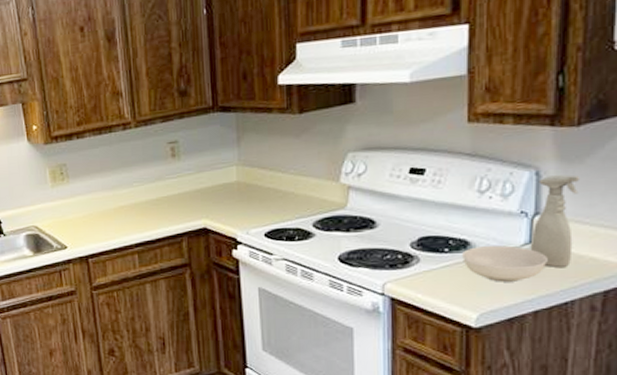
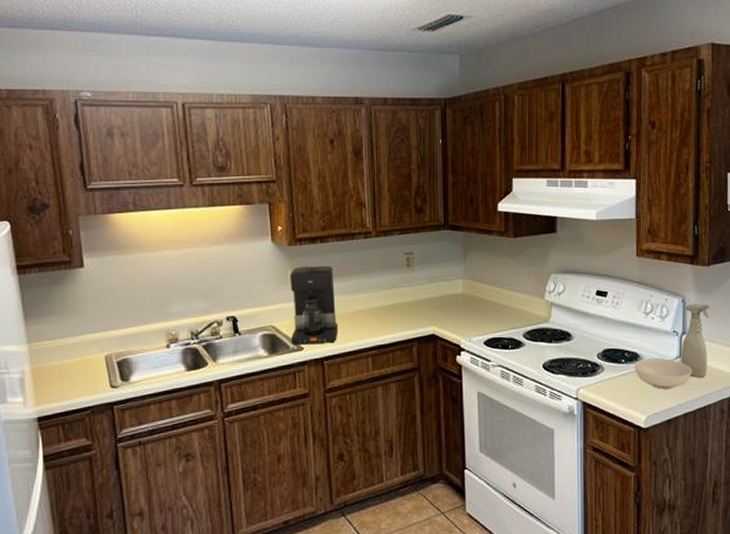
coffee maker: none [48,161,102,244] -> present [290,265,338,345]

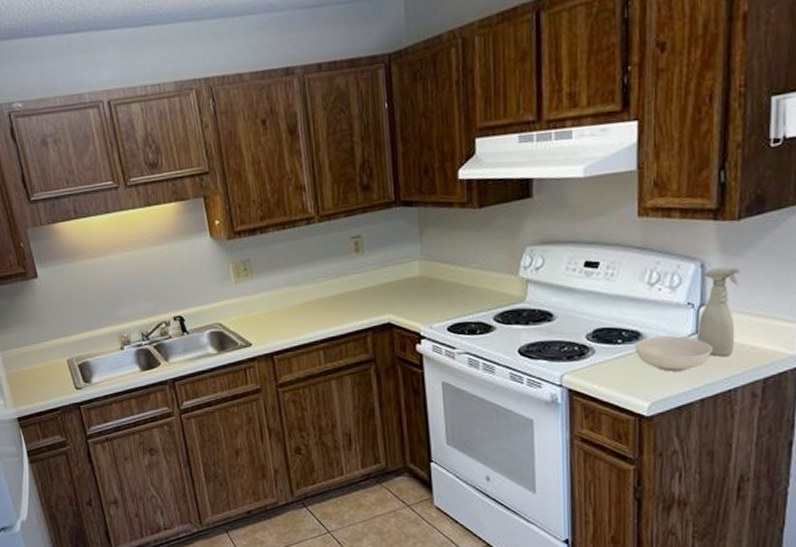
coffee maker: present [290,265,338,345] -> none [232,257,286,341]

